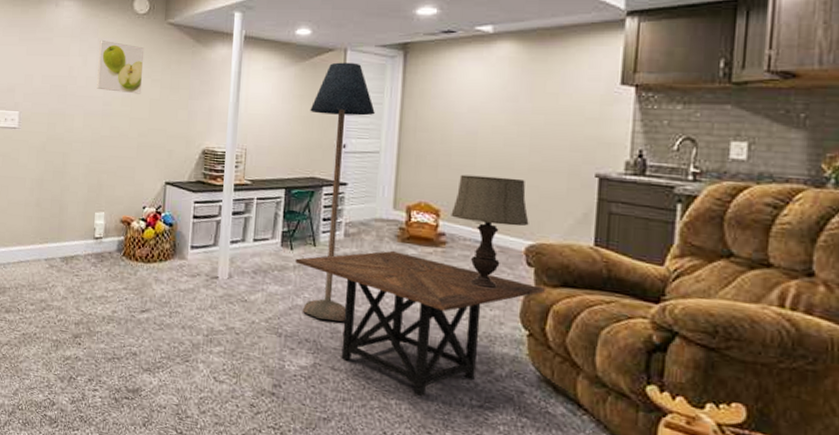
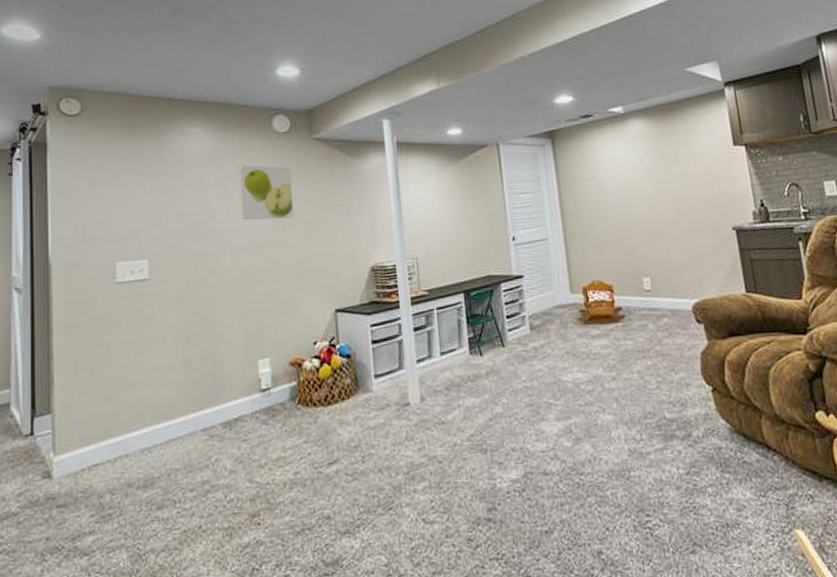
side table: present [295,250,545,397] -> none [487,334,717,480]
floor lamp: present [302,62,375,322] -> none [474,155,547,424]
table lamp: present [451,174,529,289] -> none [622,242,690,354]

